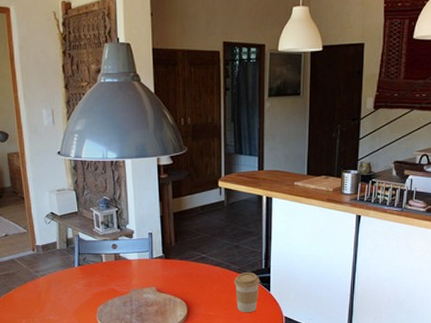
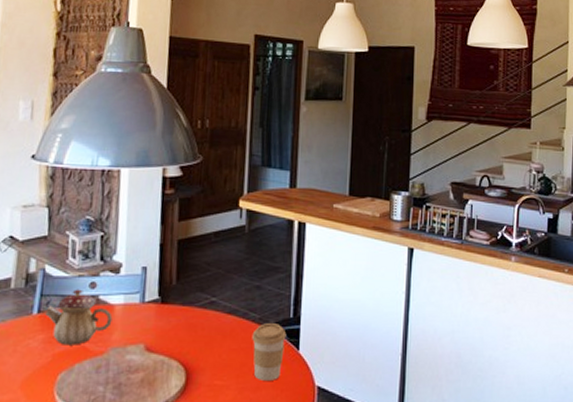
teapot: none [83,249,131,288] -> present [45,289,113,345]

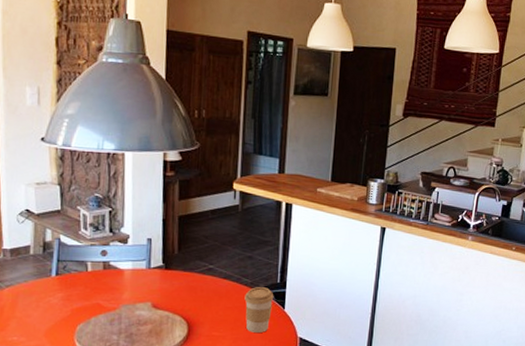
teapot: present [45,289,113,345] -> none [63,256,123,302]

